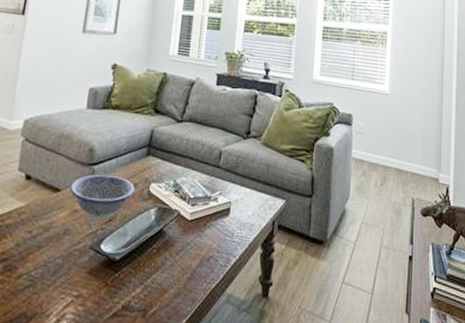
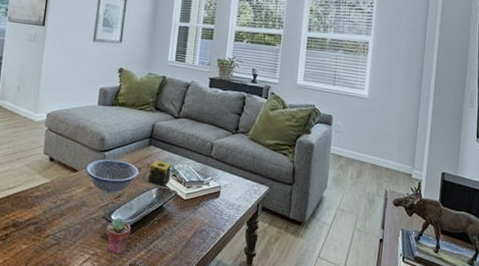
potted succulent: none [94,247,125,295] -> present [106,218,131,255]
candle: none [145,173,174,206] -> present [148,160,172,187]

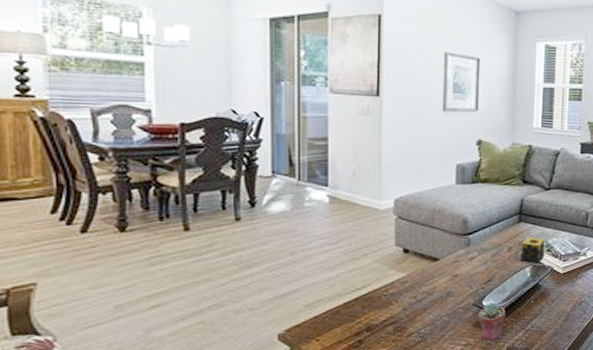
decorative bowl: present [85,159,140,196] -> none [447,241,511,281]

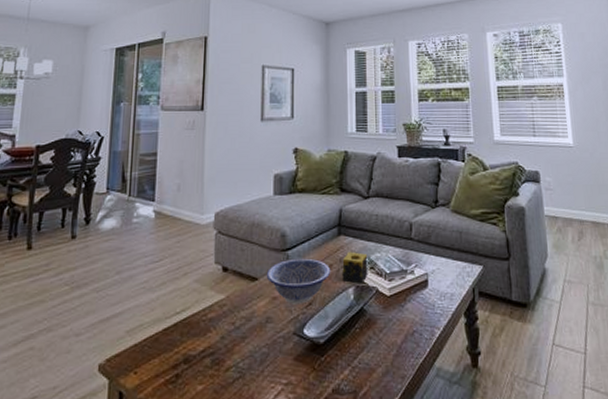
decorative bowl: none [447,241,511,281] -> present [266,258,331,305]
potted succulent: present [478,302,506,341] -> none [299,331,329,380]

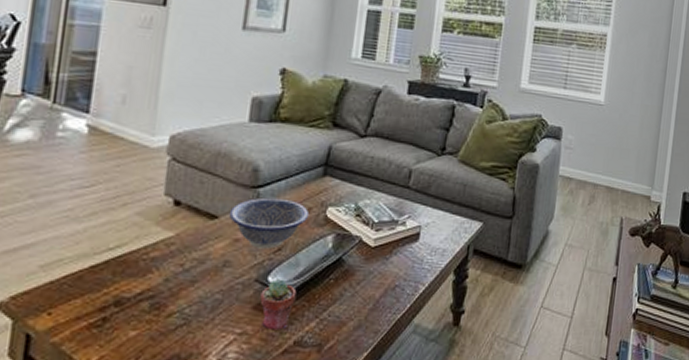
potted succulent: none [299,331,329,380] -> present [260,279,297,330]
candle: present [342,252,368,284] -> none [321,196,355,232]

